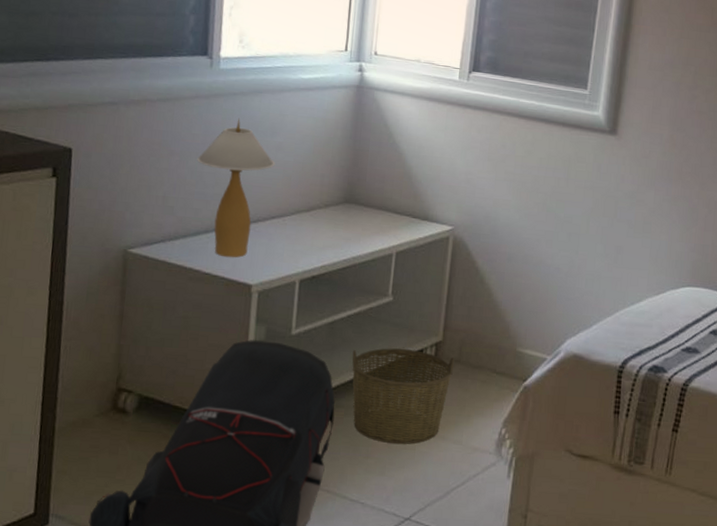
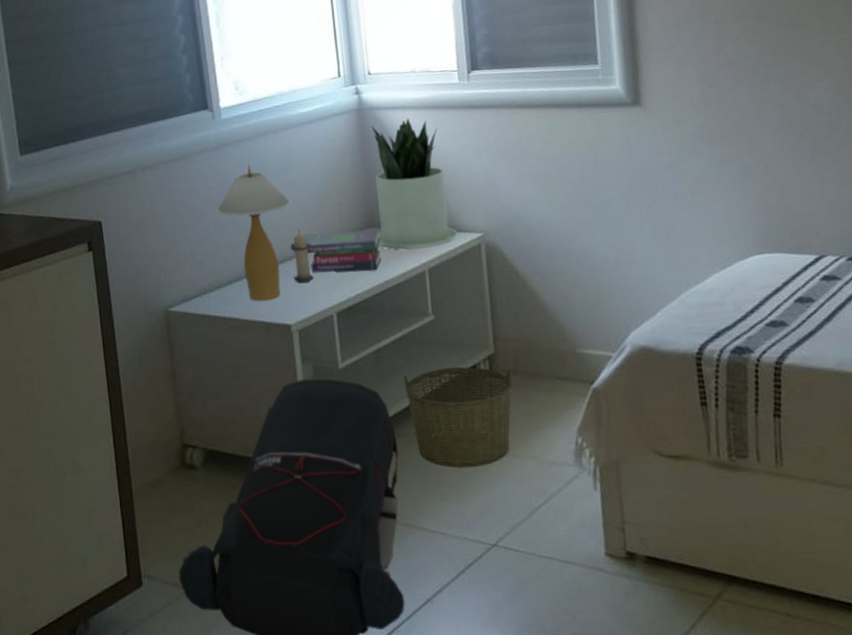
candle: none [263,192,287,246] -> present [290,229,314,283]
books: none [281,198,357,245] -> present [303,229,381,273]
planter: none [353,104,431,233] -> present [371,118,458,250]

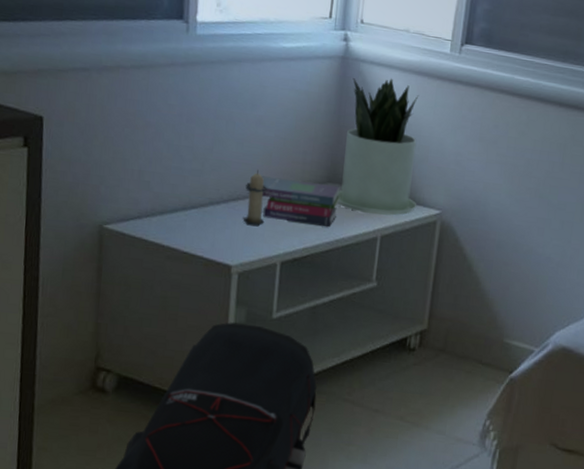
table lamp: present [216,163,292,302] -> none [173,88,256,238]
basket: present [403,367,512,467] -> none [334,335,440,433]

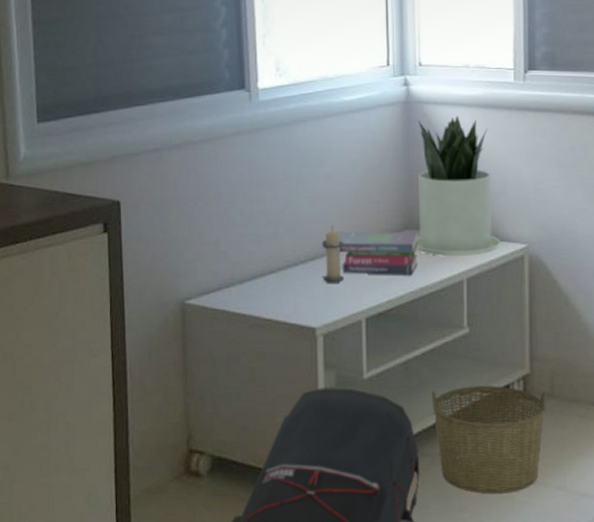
basket: none [334,335,440,433] -> present [431,386,547,493]

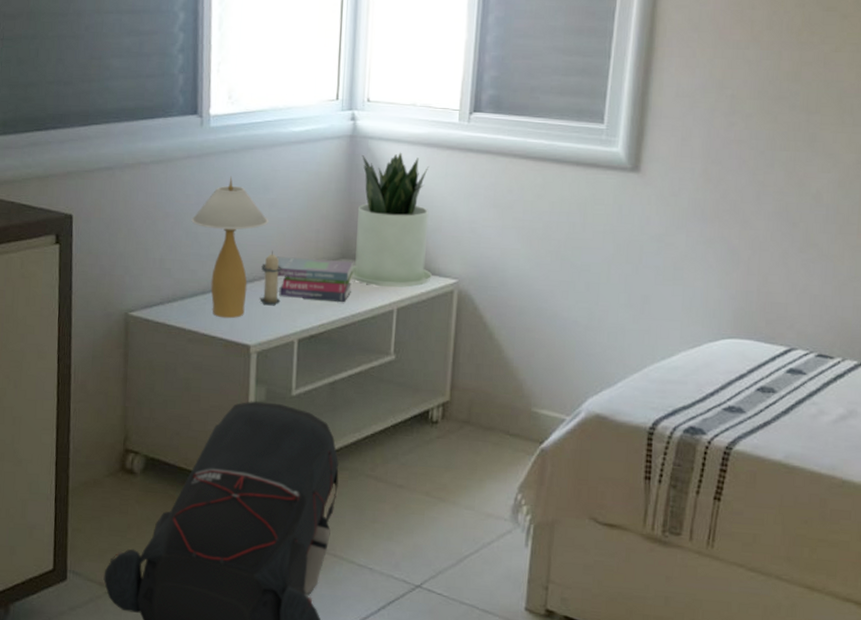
table lamp: none [245,150,327,301] -> present [191,176,269,319]
basket: present [431,386,547,493] -> none [354,409,464,509]

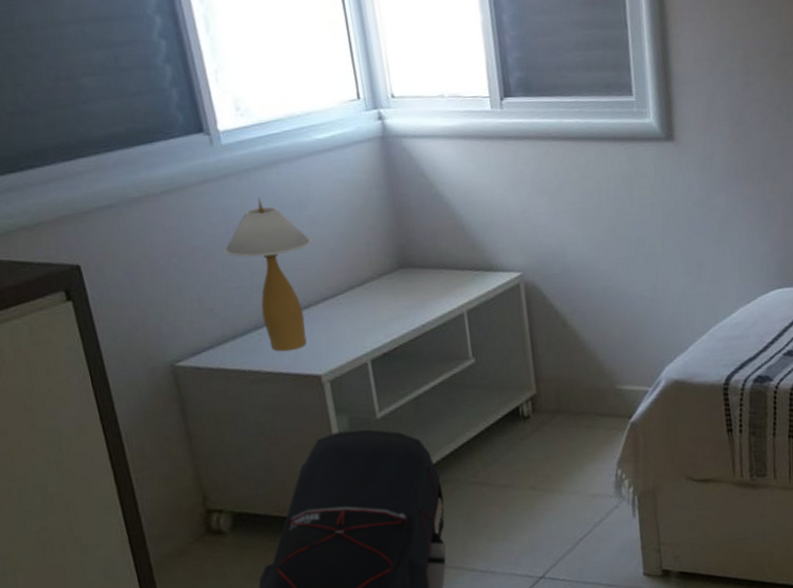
candle: present [259,250,283,305] -> none [314,271,344,330]
books: present [276,256,354,302] -> none [329,270,416,319]
planter: present [351,152,433,288] -> none [398,148,496,292]

